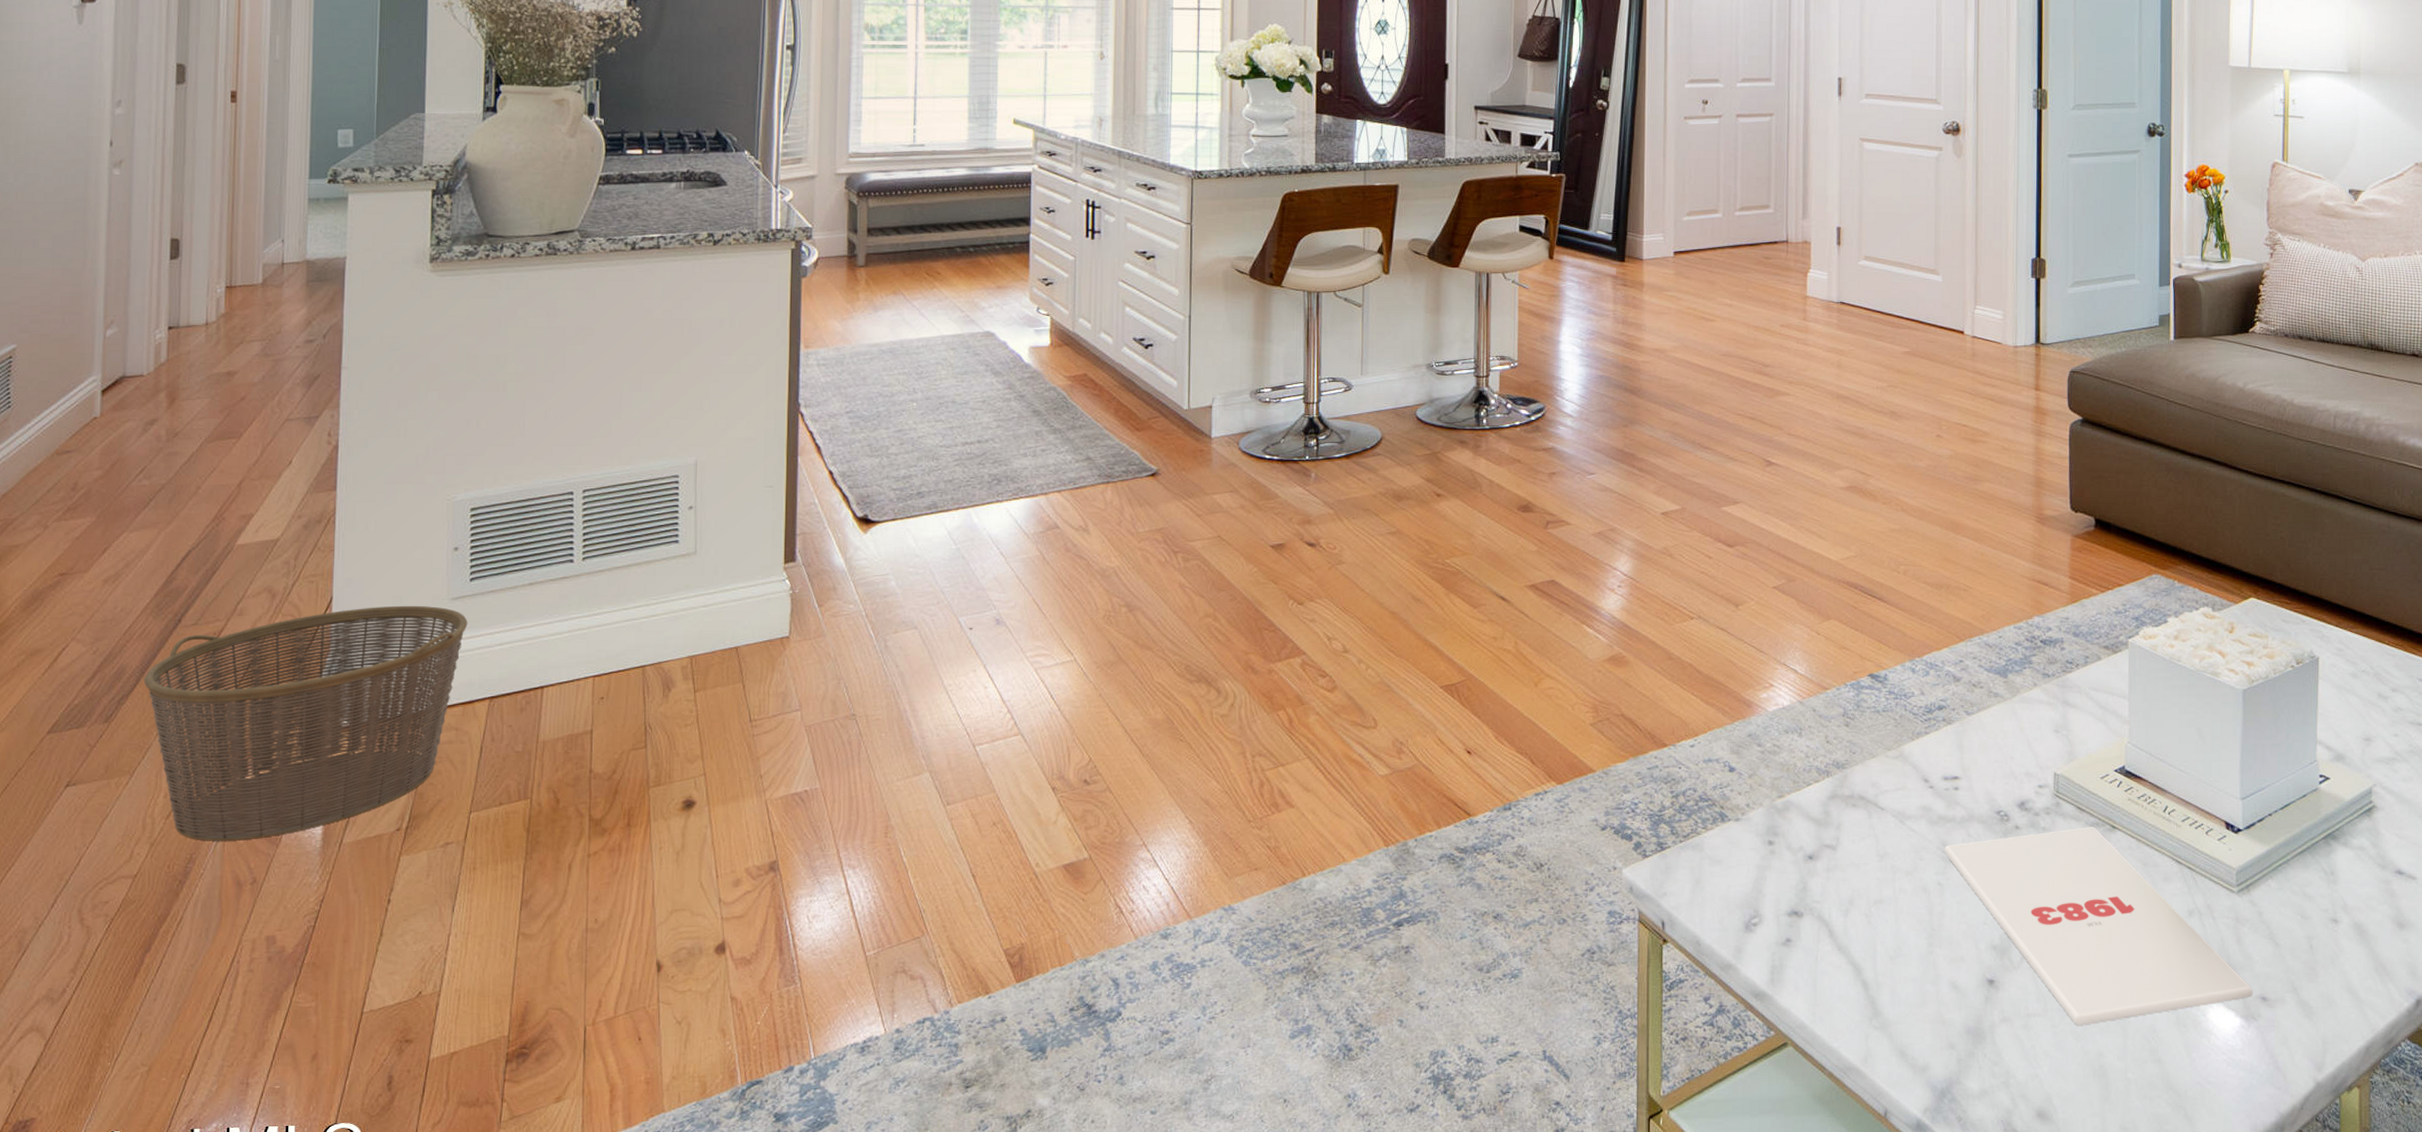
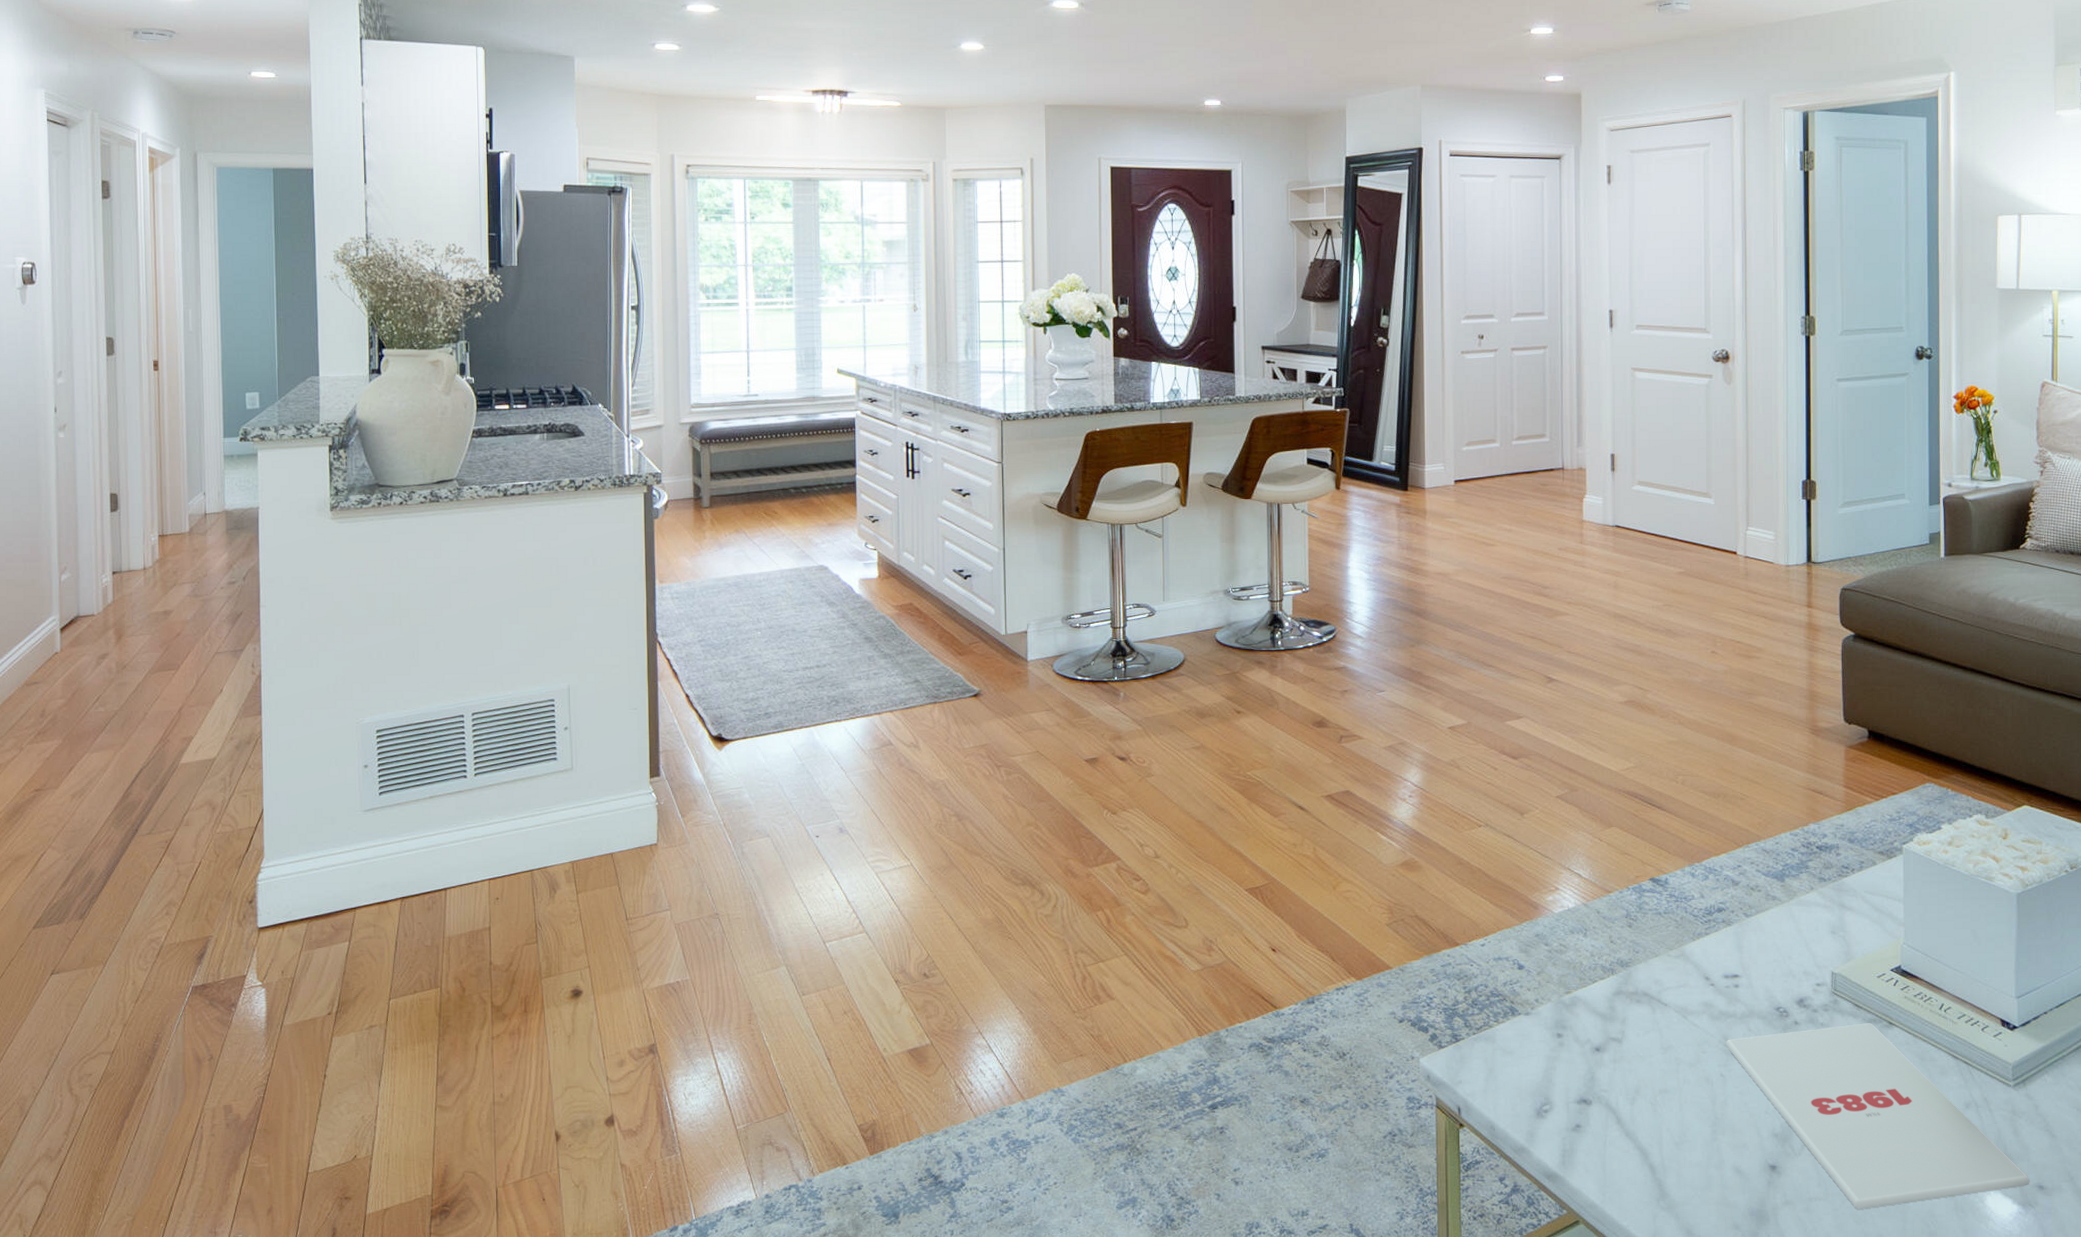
basket: present [143,605,468,841] -> none [109,816,379,1023]

